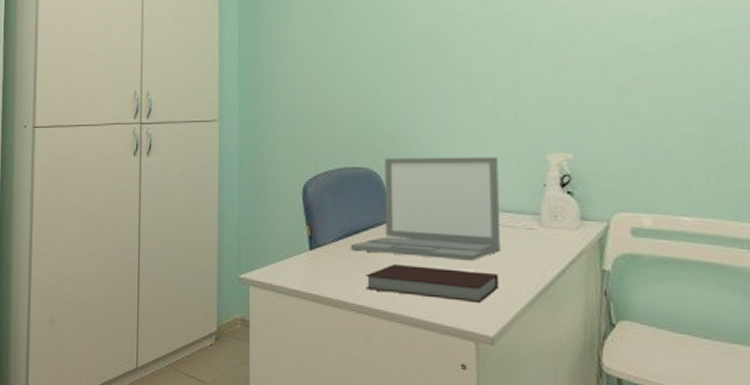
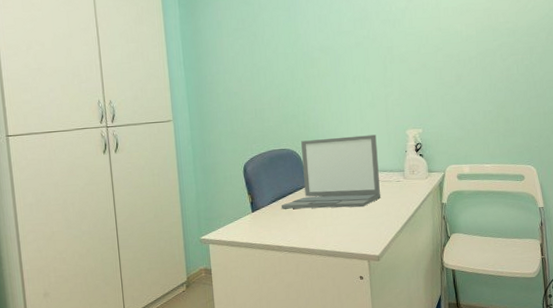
notebook: present [366,263,499,302] -> none [293,213,381,236]

